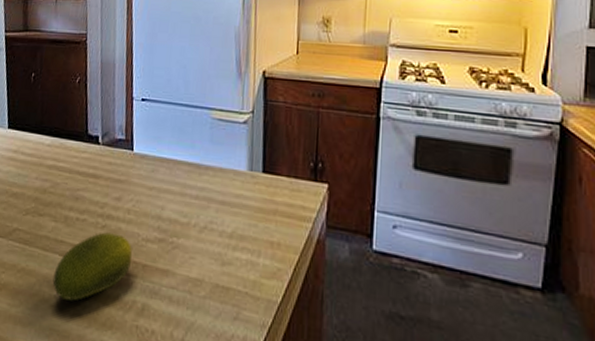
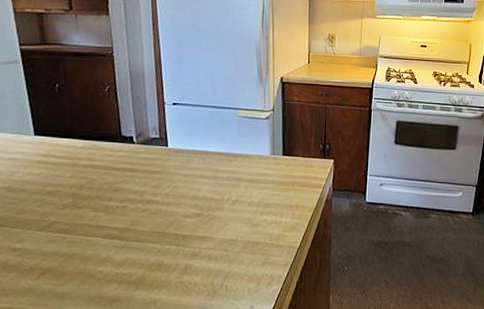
fruit: present [52,232,133,301] -> none [97,214,174,272]

